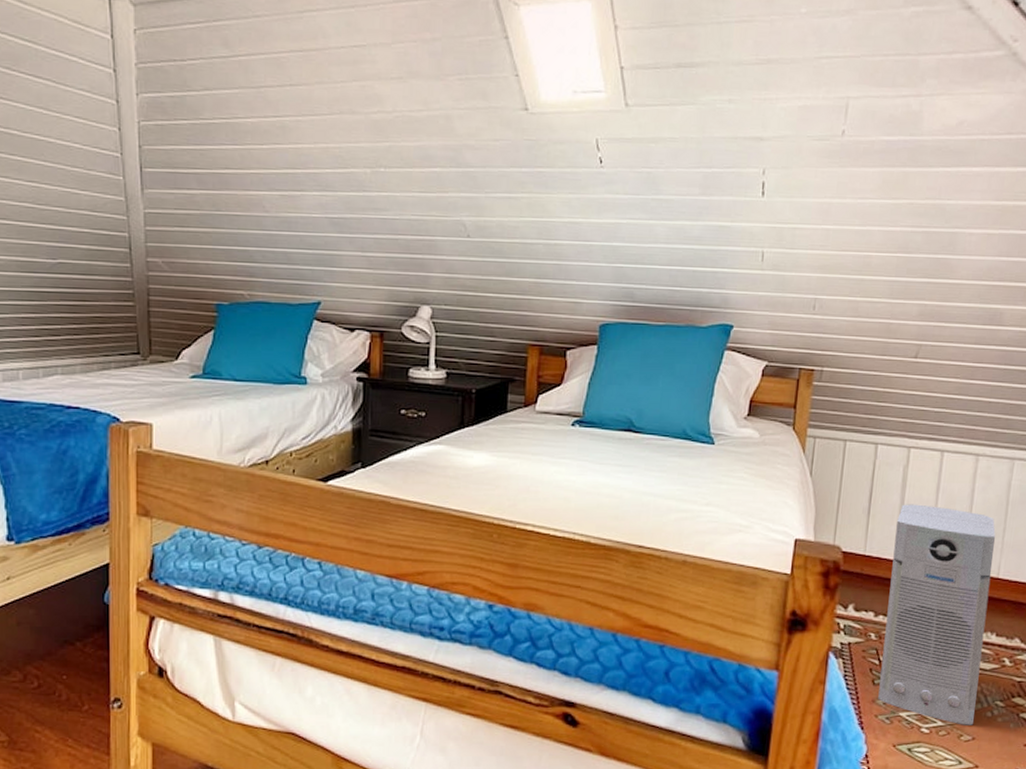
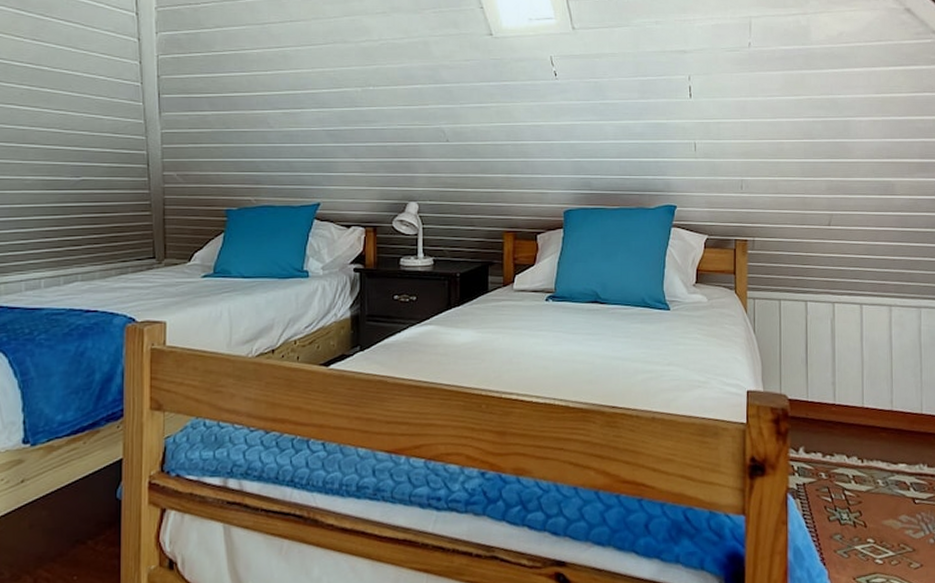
air purifier: present [878,504,996,725] -> none [831,352,919,554]

